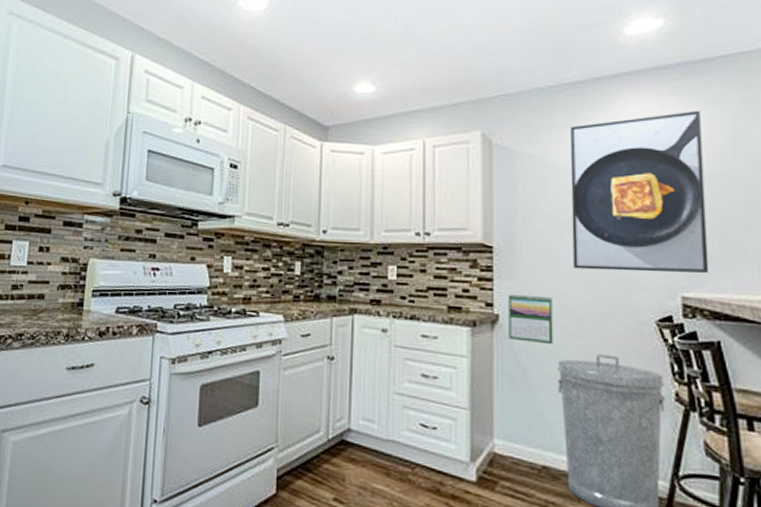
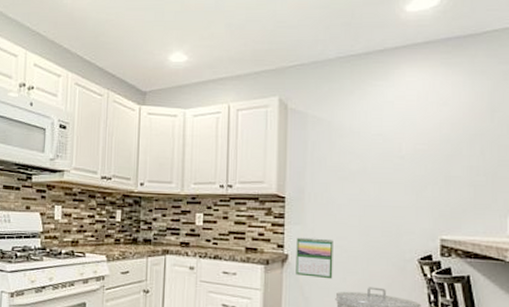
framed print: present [570,110,709,273] -> none [352,79,466,219]

